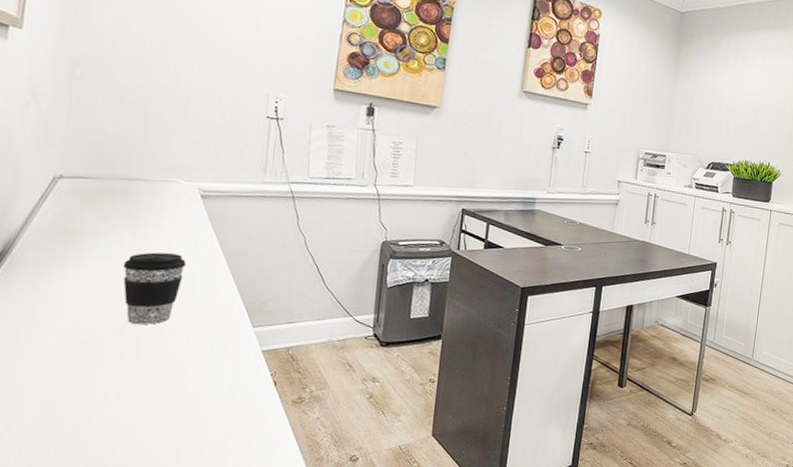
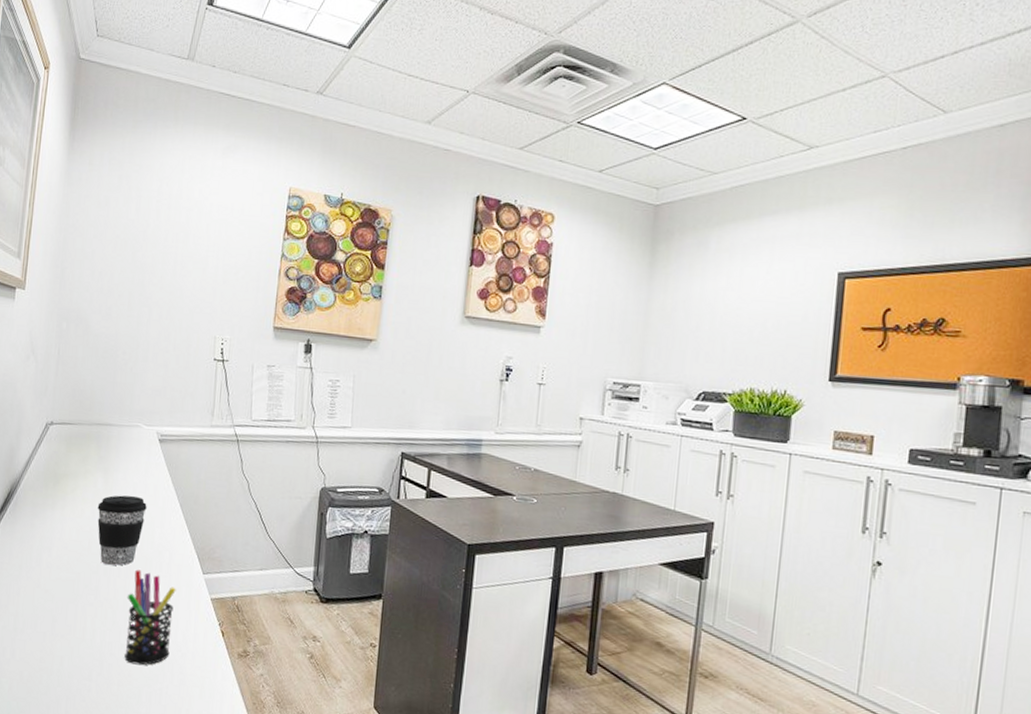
pen holder: none [158,327,221,423] -> present [124,569,176,666]

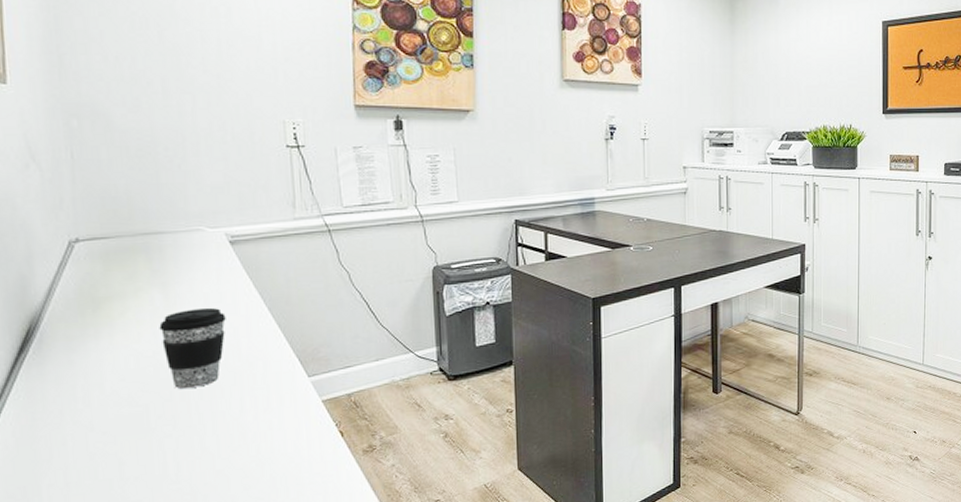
pen holder: present [124,569,176,666] -> none [215,387,280,489]

